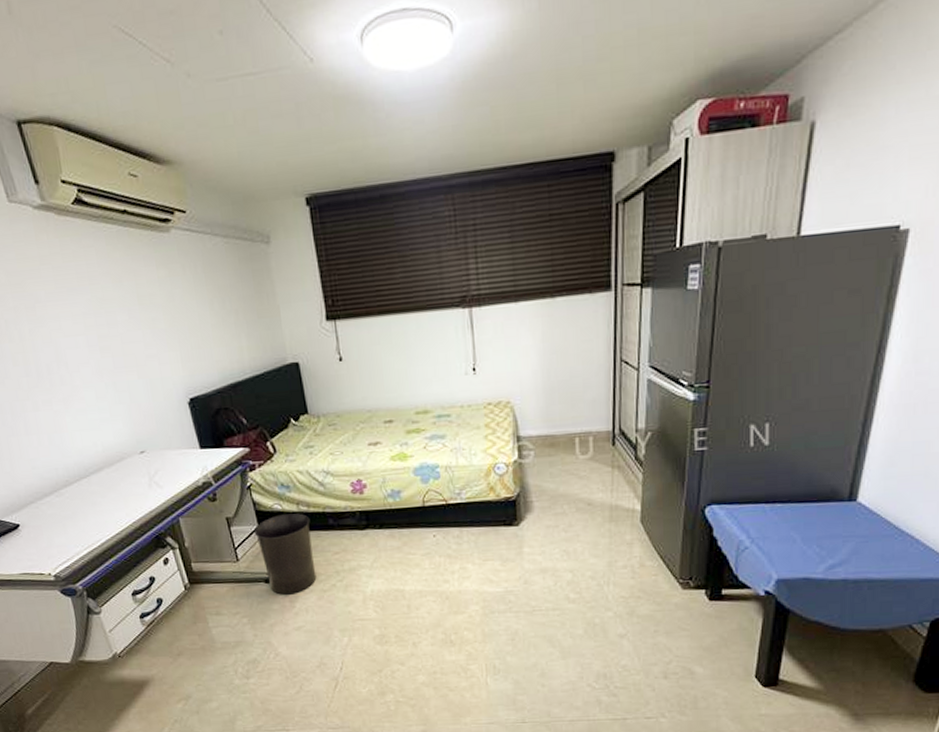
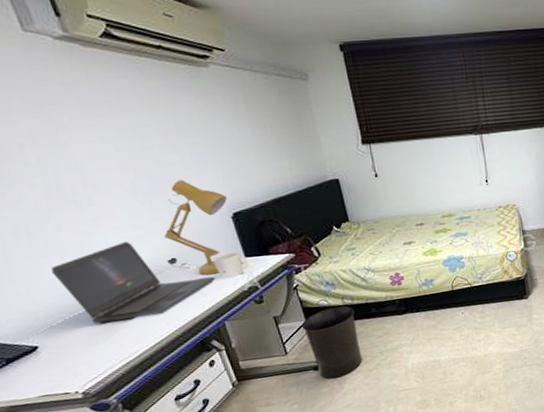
laptop computer: none [30,423,171,508] -> present [51,241,215,324]
desk lamp: none [124,359,198,466] -> present [163,179,243,275]
mug: none [169,442,203,471] -> present [213,252,249,279]

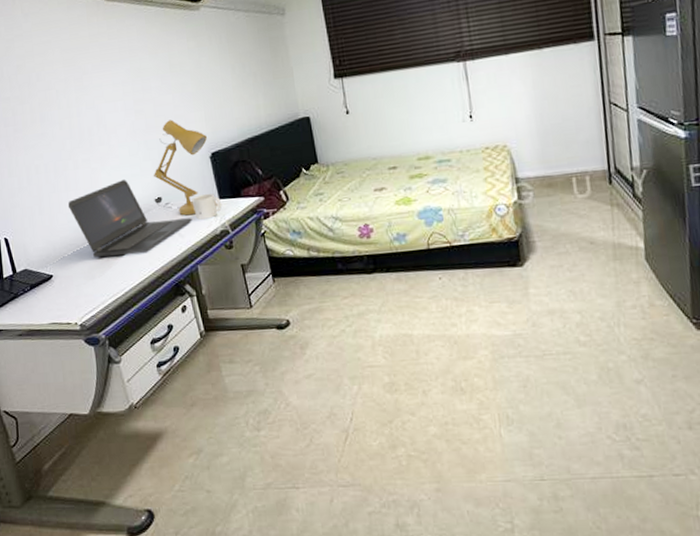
waste bin: present [301,306,363,379] -> none [266,258,327,342]

